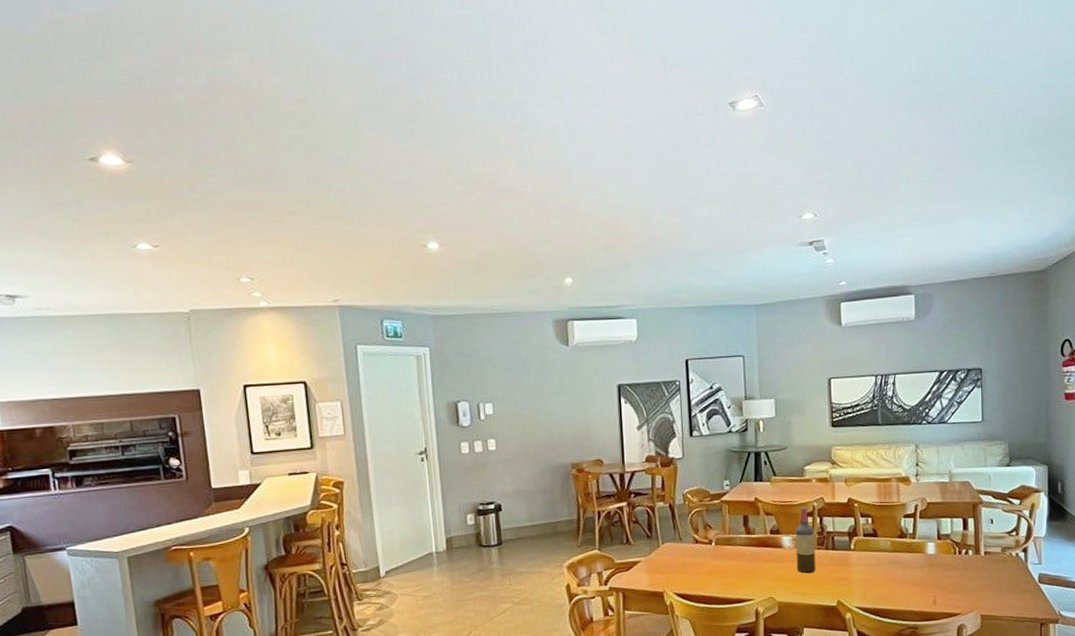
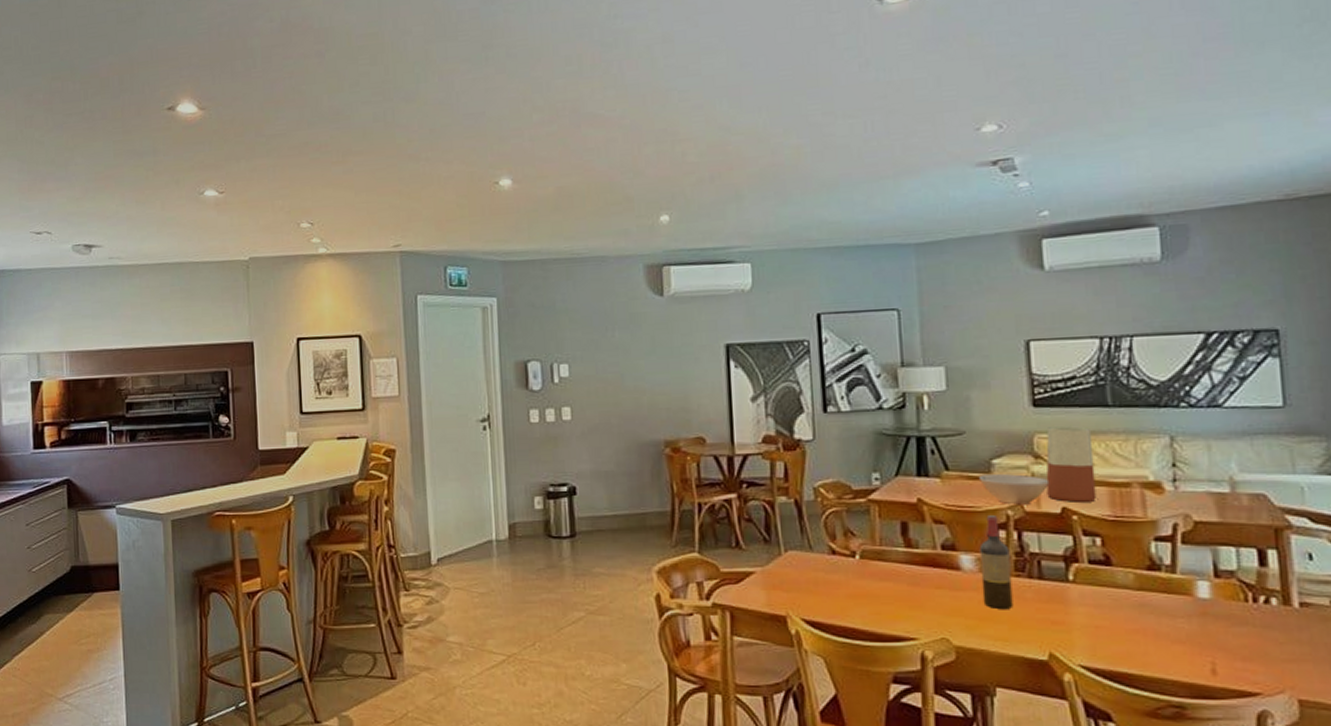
bowl: none [796,476,841,499] -> present [979,474,1050,505]
vase: none [839,440,870,495] -> present [1046,426,1097,502]

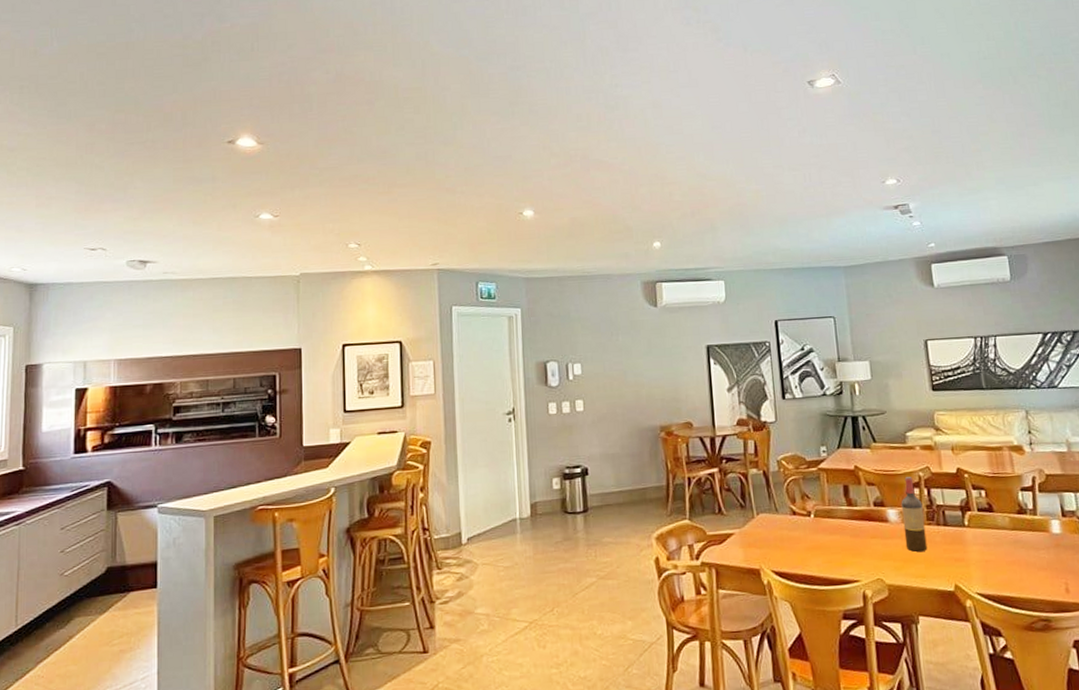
bowl: present [979,474,1050,505] -> none [898,443,947,468]
vase: present [1046,426,1097,502] -> none [943,405,980,464]

